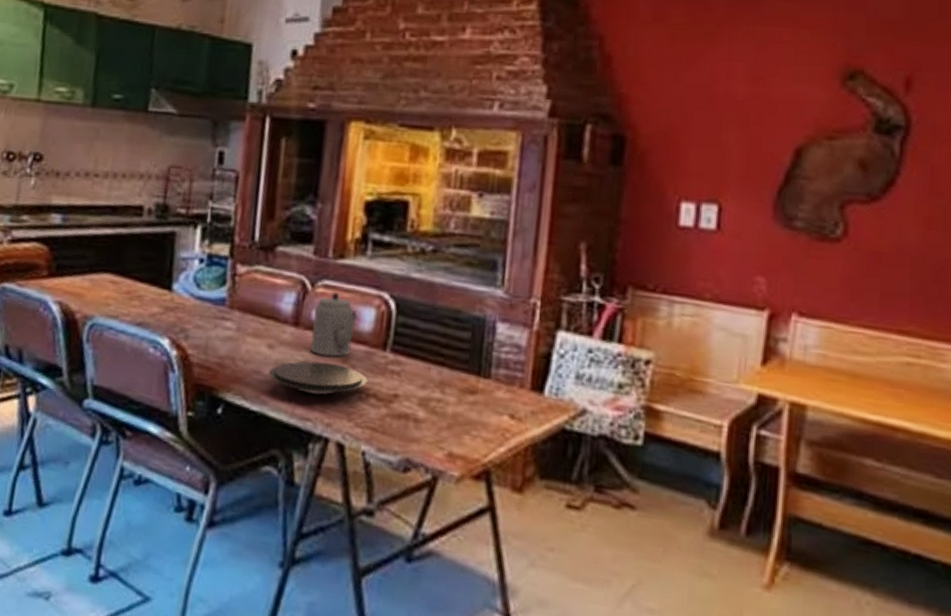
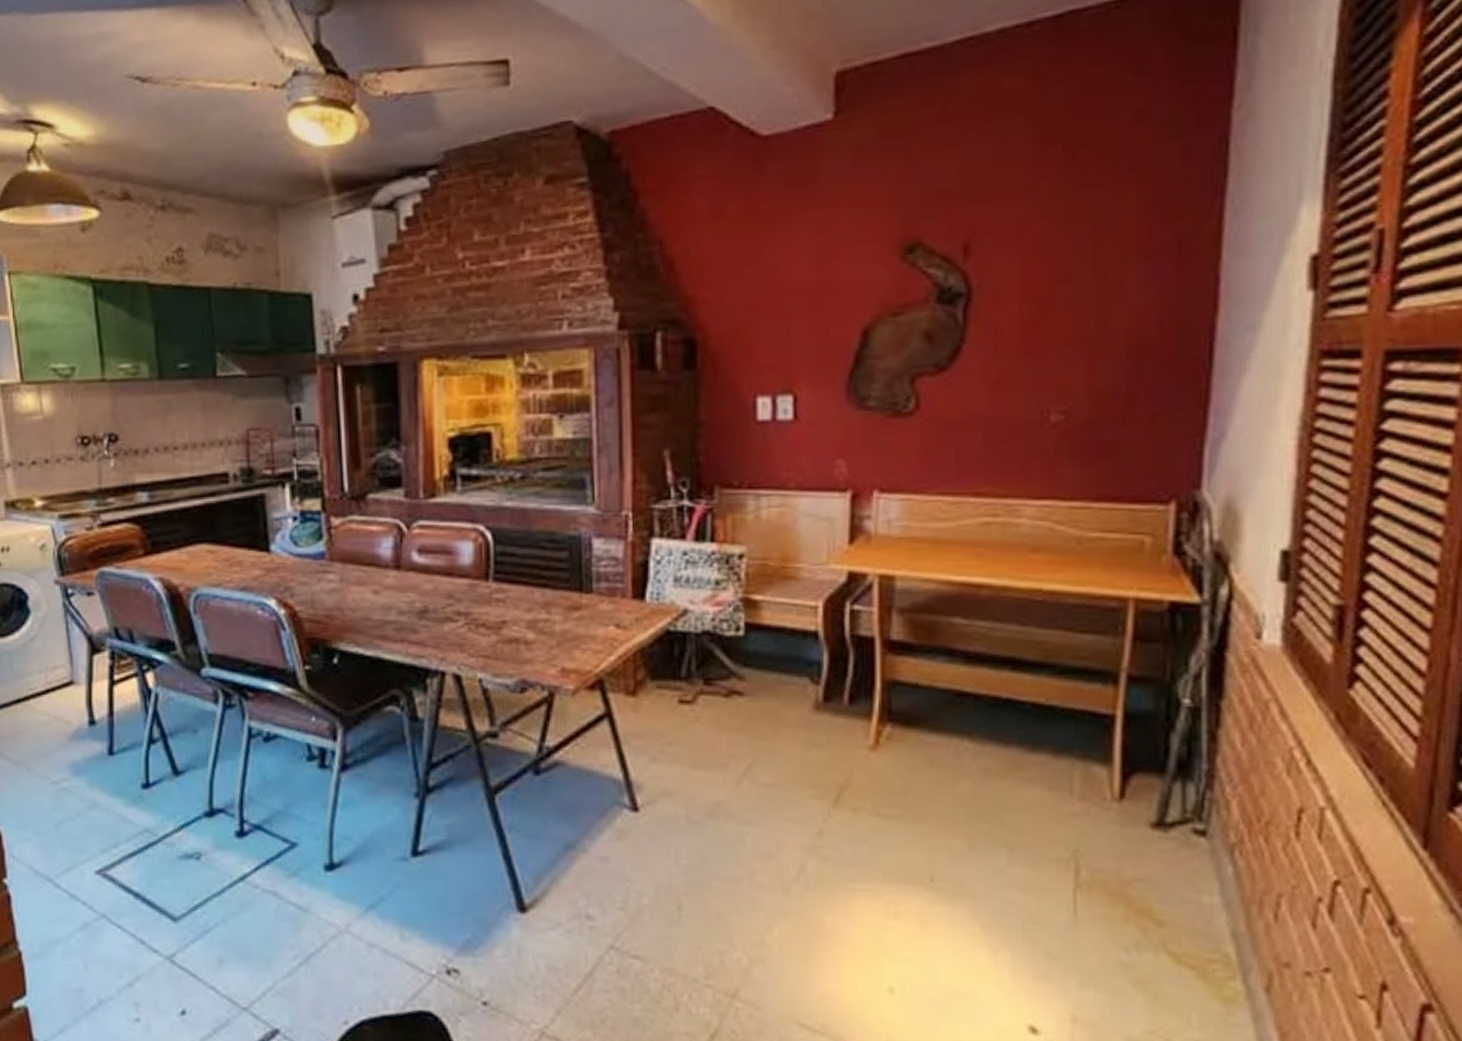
plate: present [269,361,368,395] -> none [378,601,475,632]
teapot: present [309,291,357,357] -> none [413,531,456,595]

